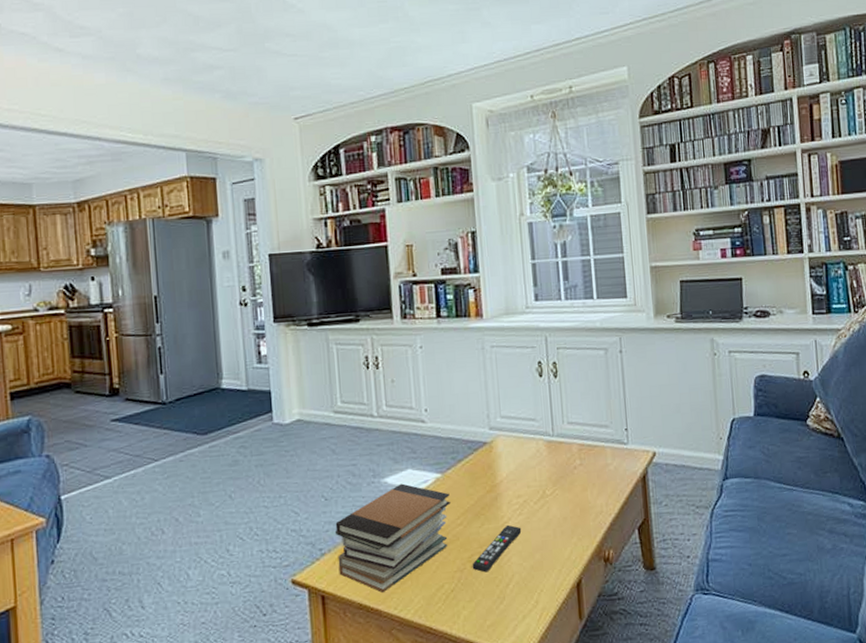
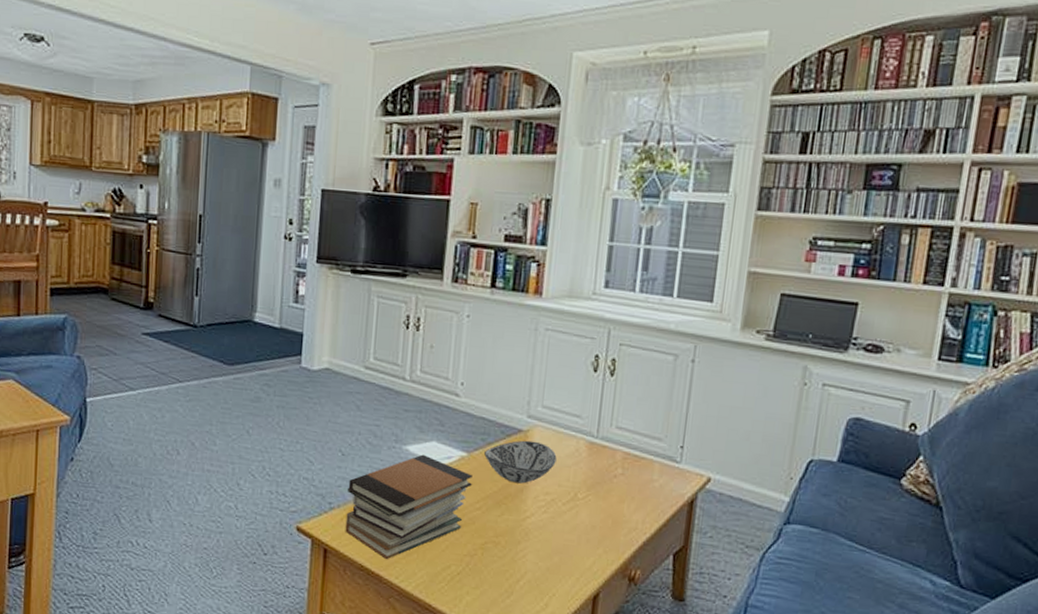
decorative bowl: none [457,450,522,493] -> present [484,440,557,484]
remote control: present [472,524,522,573] -> none [483,520,544,563]

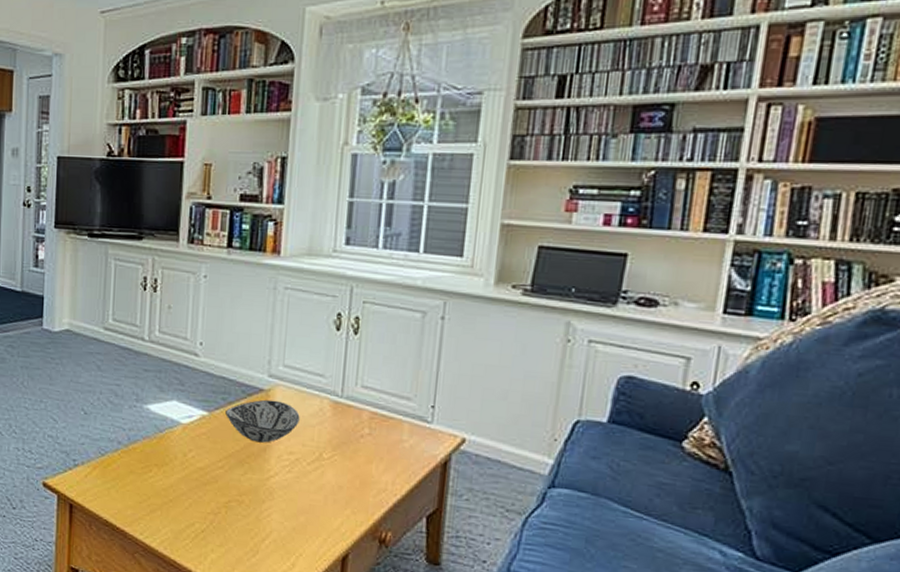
book stack: present [345,454,473,559] -> none [89,413,214,515]

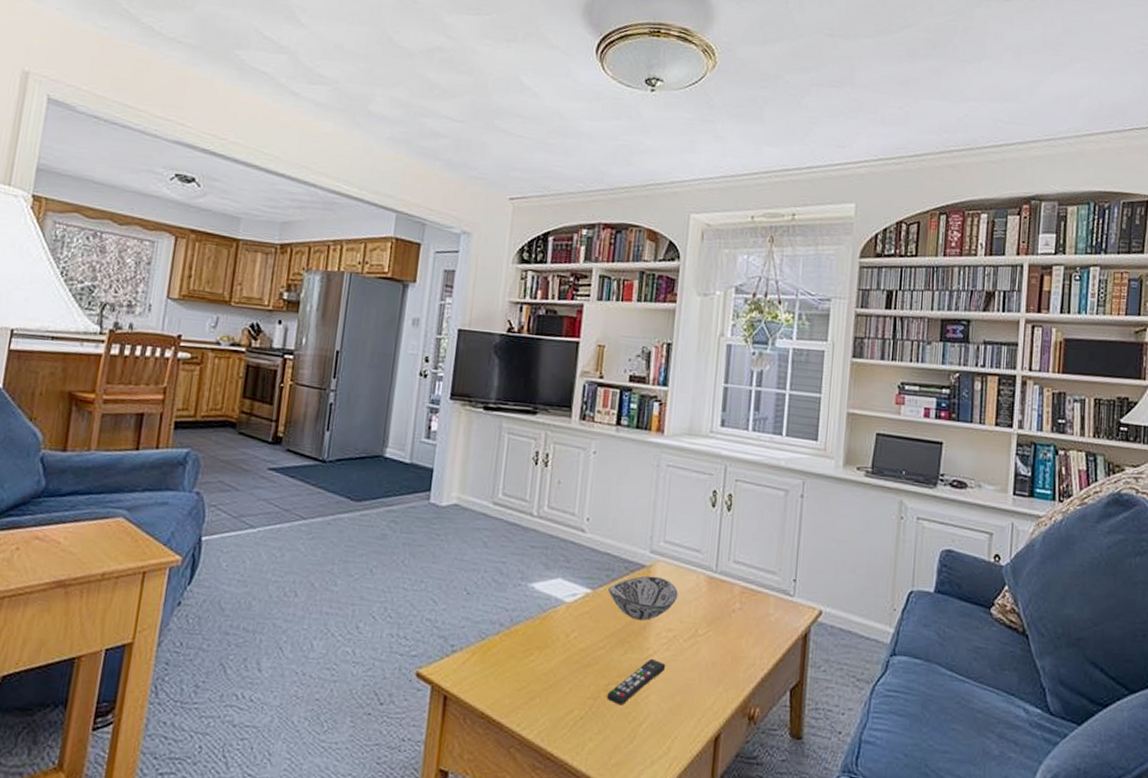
remote control: none [227,479,288,522] -> present [606,658,666,706]

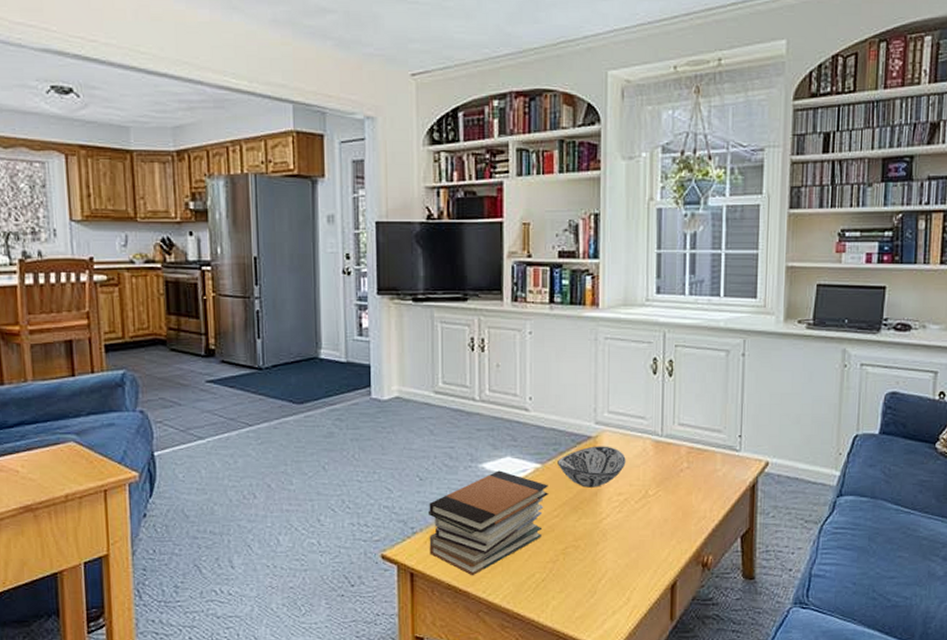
book stack: none [466,592,597,705] -> present [427,470,548,575]
remote control: present [606,658,666,706] -> none [565,521,620,566]

